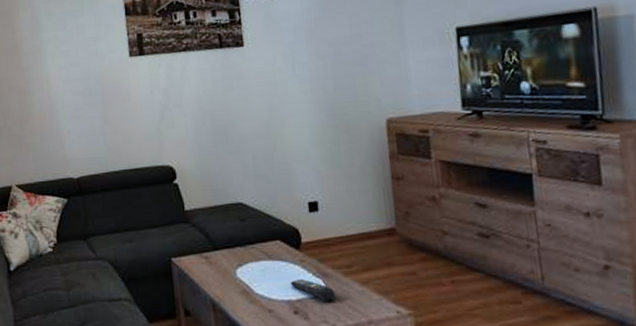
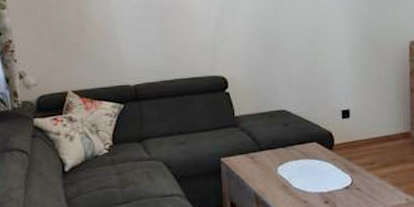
remote control: present [291,279,336,301] -> none [323,175,359,192]

